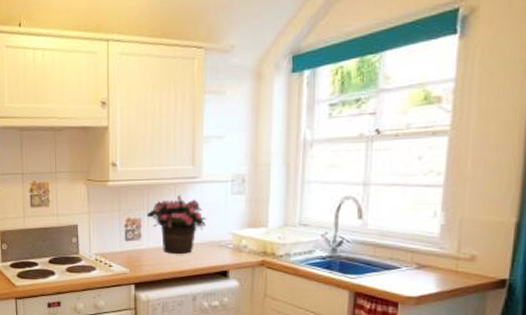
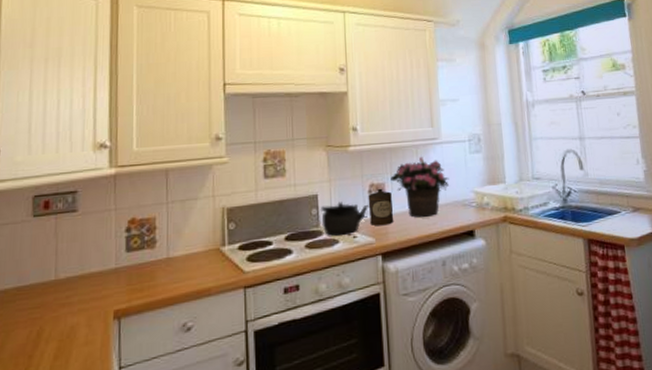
kettle: none [79,233,124,263] -> present [320,202,368,236]
canister: none [125,223,147,258] -> present [369,188,393,226]

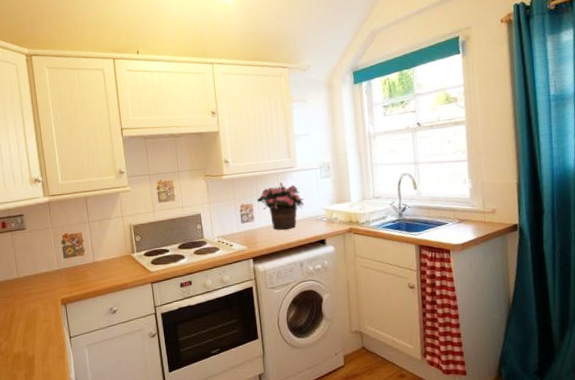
kettle: present [320,202,368,236] -> none [203,219,241,245]
canister: present [369,188,393,226] -> none [240,208,260,237]

